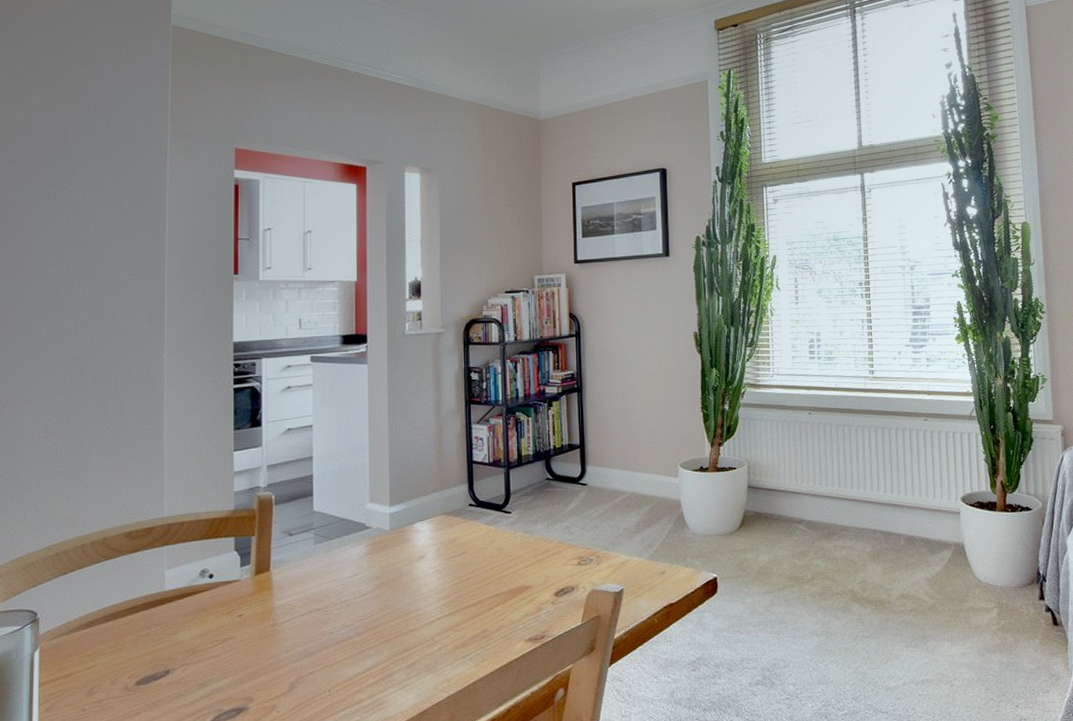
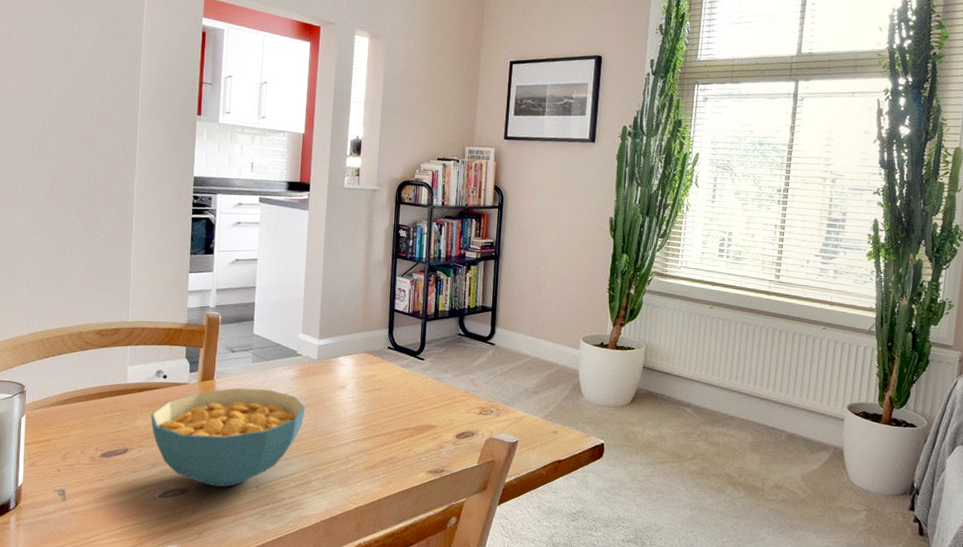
cereal bowl: none [196,572,380,699] -> present [151,388,306,487]

